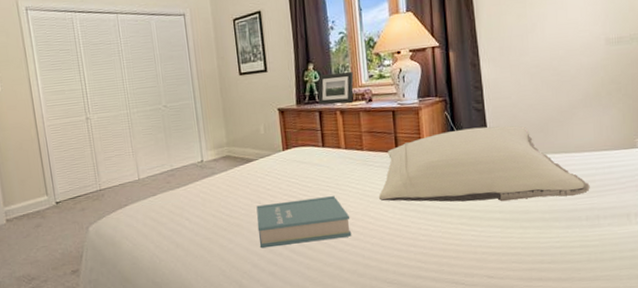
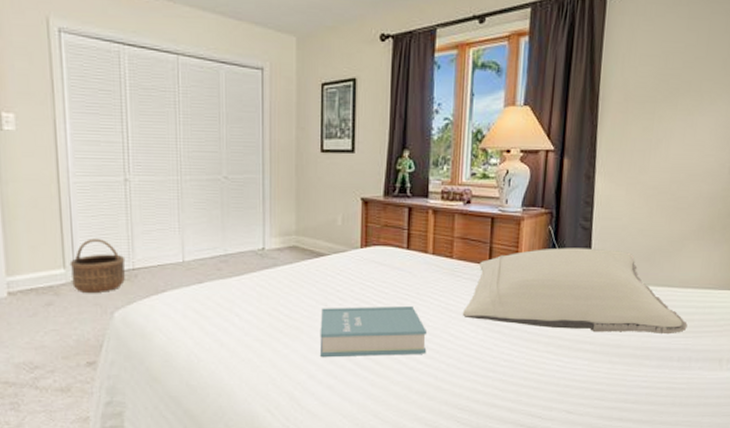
basket: none [51,168,95,214] -> present [69,238,126,292]
picture frame: present [318,71,354,105] -> none [409,164,454,203]

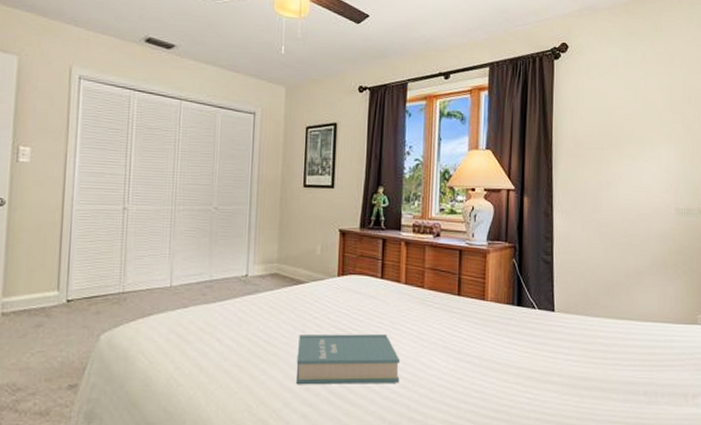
basket: present [69,238,126,292] -> none [63,262,117,315]
pillow: present [462,247,688,335] -> none [433,280,650,368]

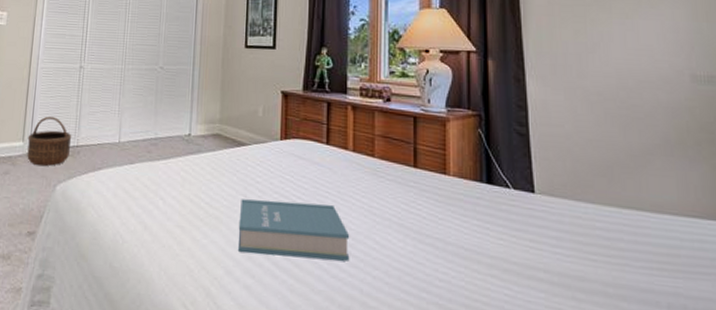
basket: none [63,262,117,315] -> present [27,116,72,166]

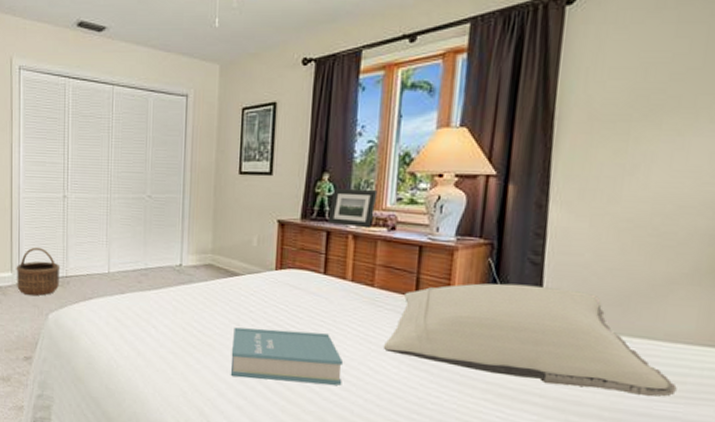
picture frame: none [328,61,372,100] -> present [327,187,378,229]
pillow: none [387,153,673,271] -> present [383,283,677,397]

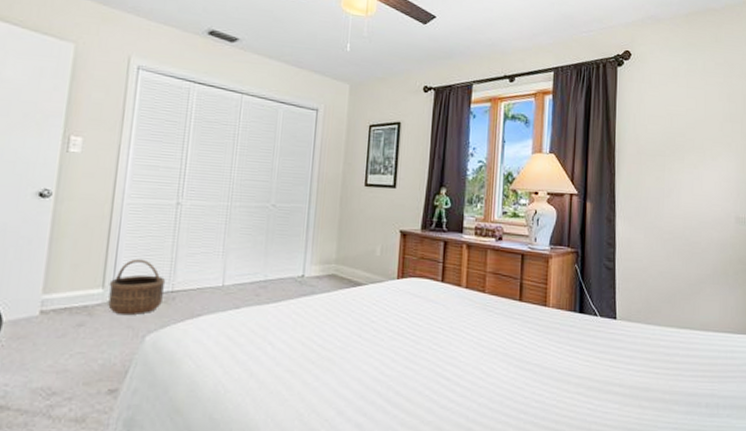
book: present [231,327,344,386] -> none [351,338,460,393]
picture frame: present [327,187,378,229] -> none [445,201,487,239]
pillow: present [383,283,677,397] -> none [493,286,712,379]

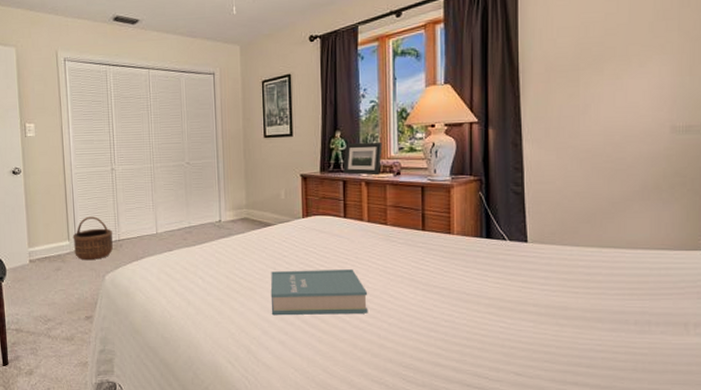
book: none [351,338,460,393] -> present [270,270,368,316]
picture frame: none [445,201,487,239] -> present [343,141,383,176]

